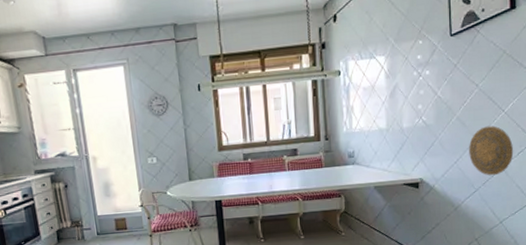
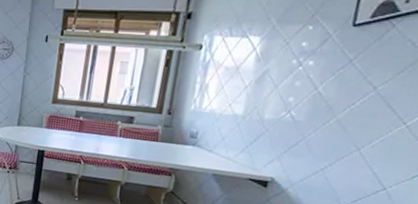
decorative plate: present [469,125,514,176] -> none [342,136,408,196]

